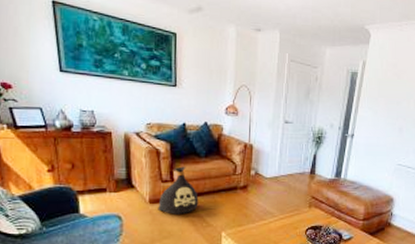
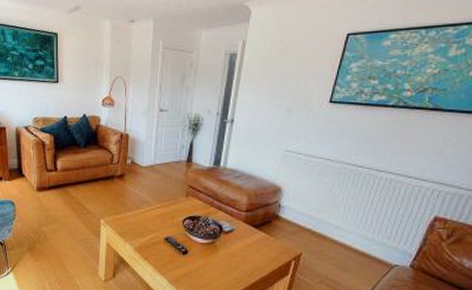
bag: present [158,166,199,215] -> none [44,156,79,202]

